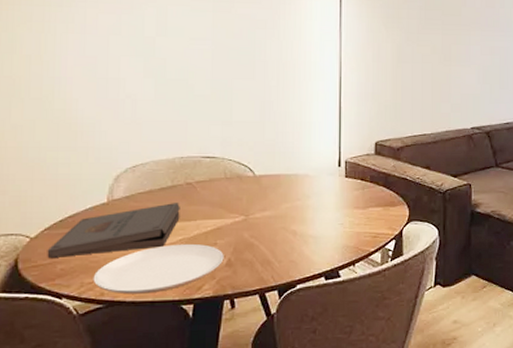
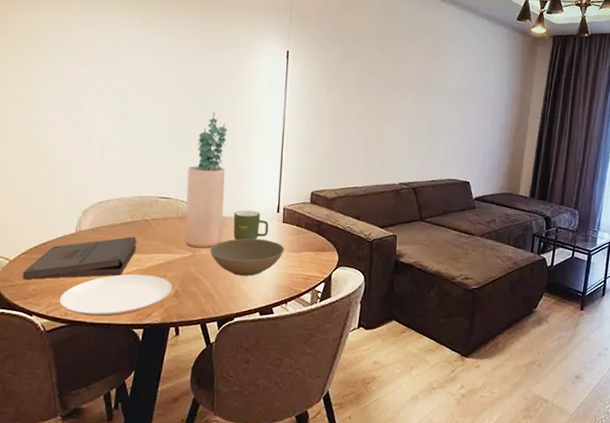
vase: none [233,59,278,211] -> present [184,112,227,248]
bowl: none [265,196,349,238] -> present [210,238,285,276]
mug: none [290,166,329,200] -> present [233,210,269,241]

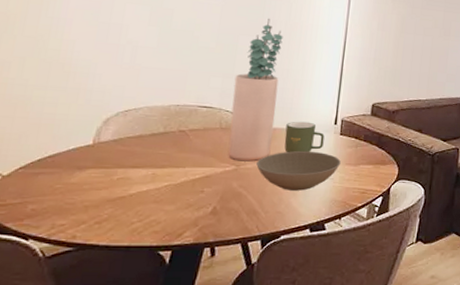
pizza box: present [22,237,137,279] -> none [18,149,170,197]
plate: present [59,274,172,317] -> none [65,190,210,238]

